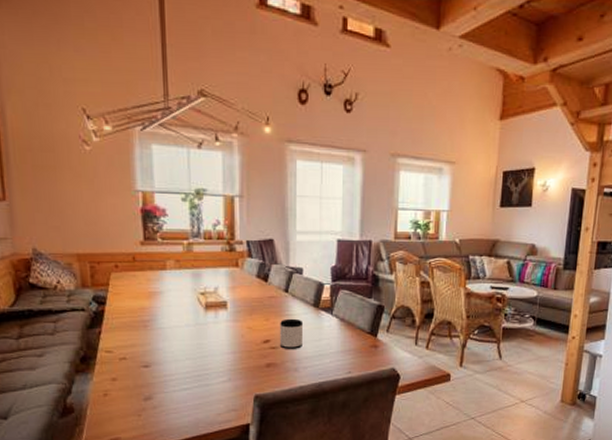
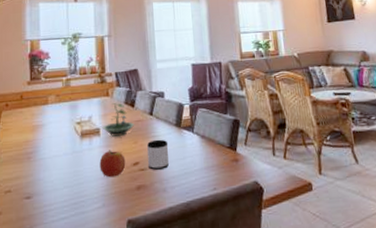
fruit: none [226,325,255,353] -> present [99,150,126,178]
terrarium: none [229,275,267,311] -> present [102,103,135,137]

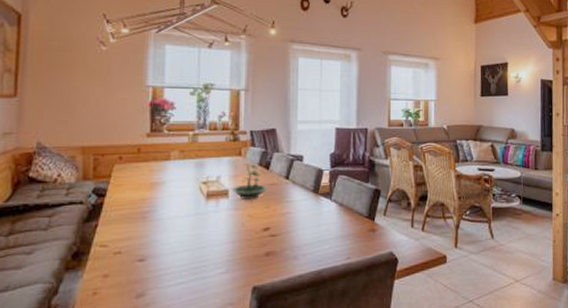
fruit: present [99,150,126,178] -> none [226,213,255,242]
mug: present [147,139,169,170] -> none [280,205,304,236]

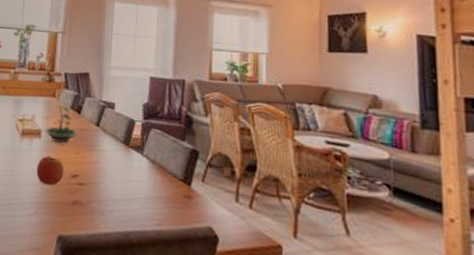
fruit: none [226,213,255,242] -> present [36,155,64,186]

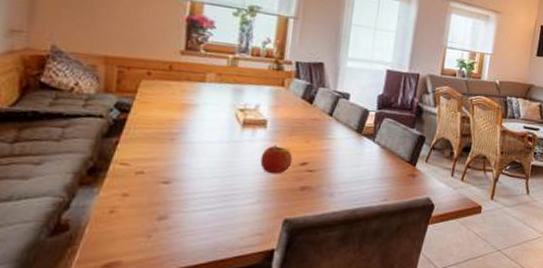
terrarium: present [44,106,79,143] -> none [270,95,310,132]

